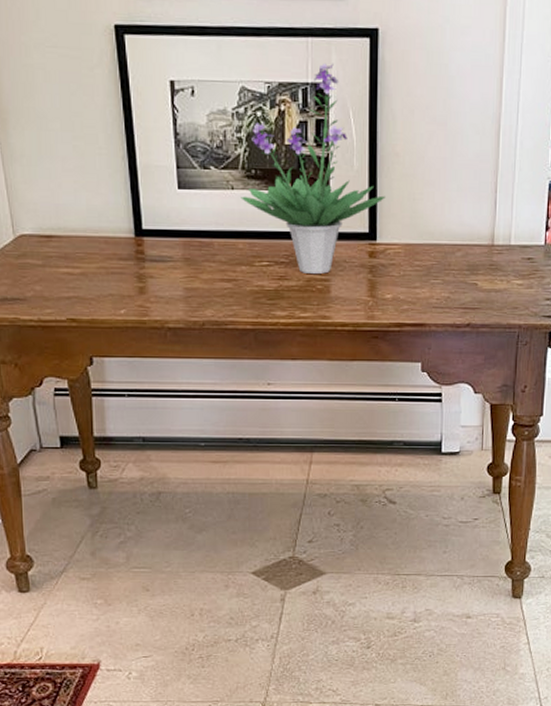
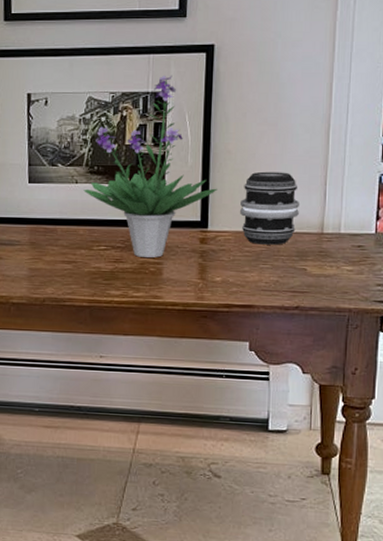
speaker: none [410,177,471,258] -> present [240,171,301,245]

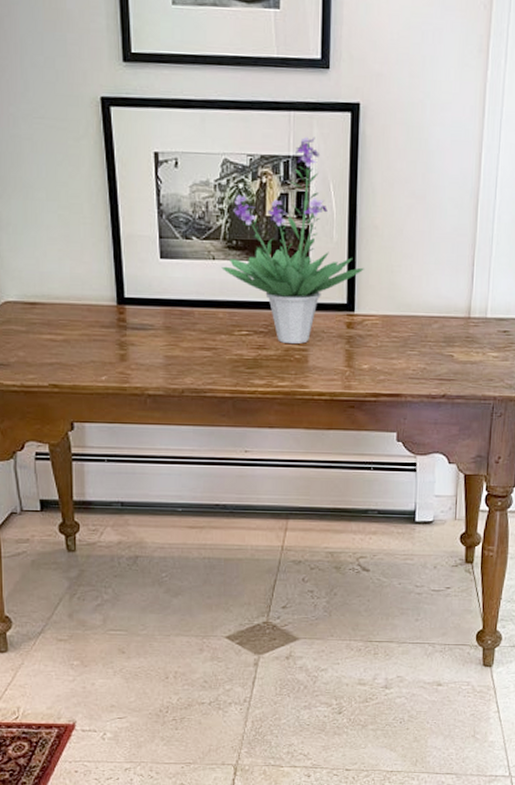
speaker: present [240,171,301,245] -> none [387,249,448,330]

